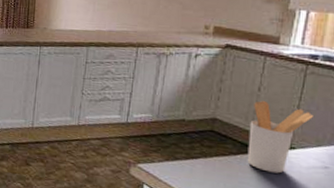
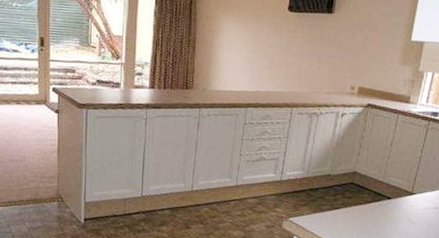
utensil holder: present [247,101,313,174] -> none [378,154,430,216]

